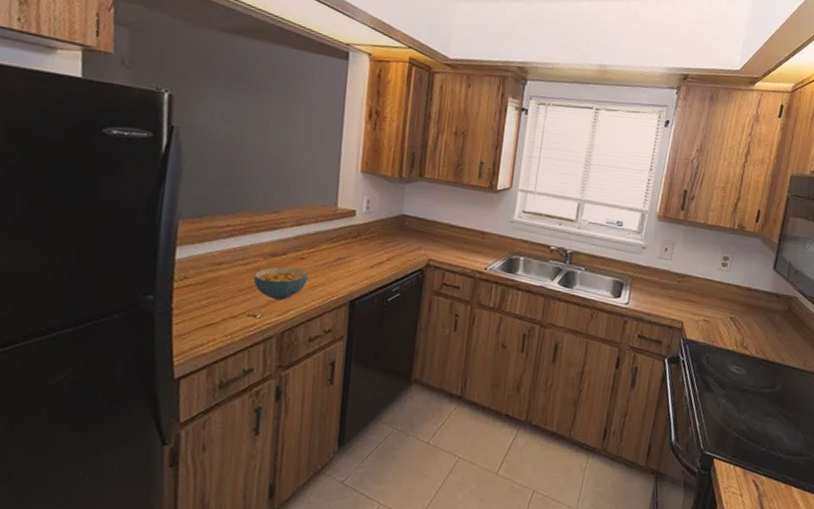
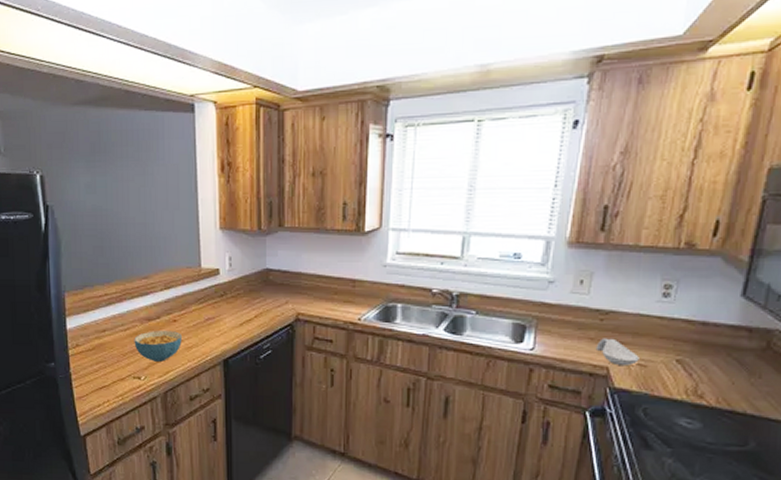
spoon rest: none [674,297,705,321] -> present [595,338,639,366]

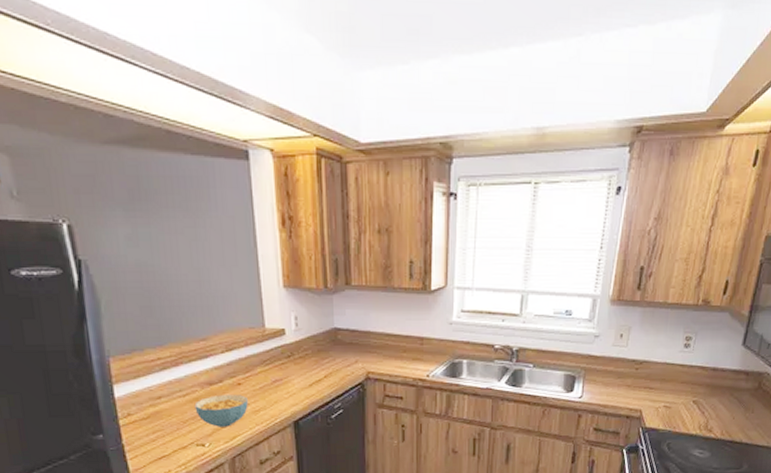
spoon rest: present [595,338,639,366] -> none [631,384,665,409]

